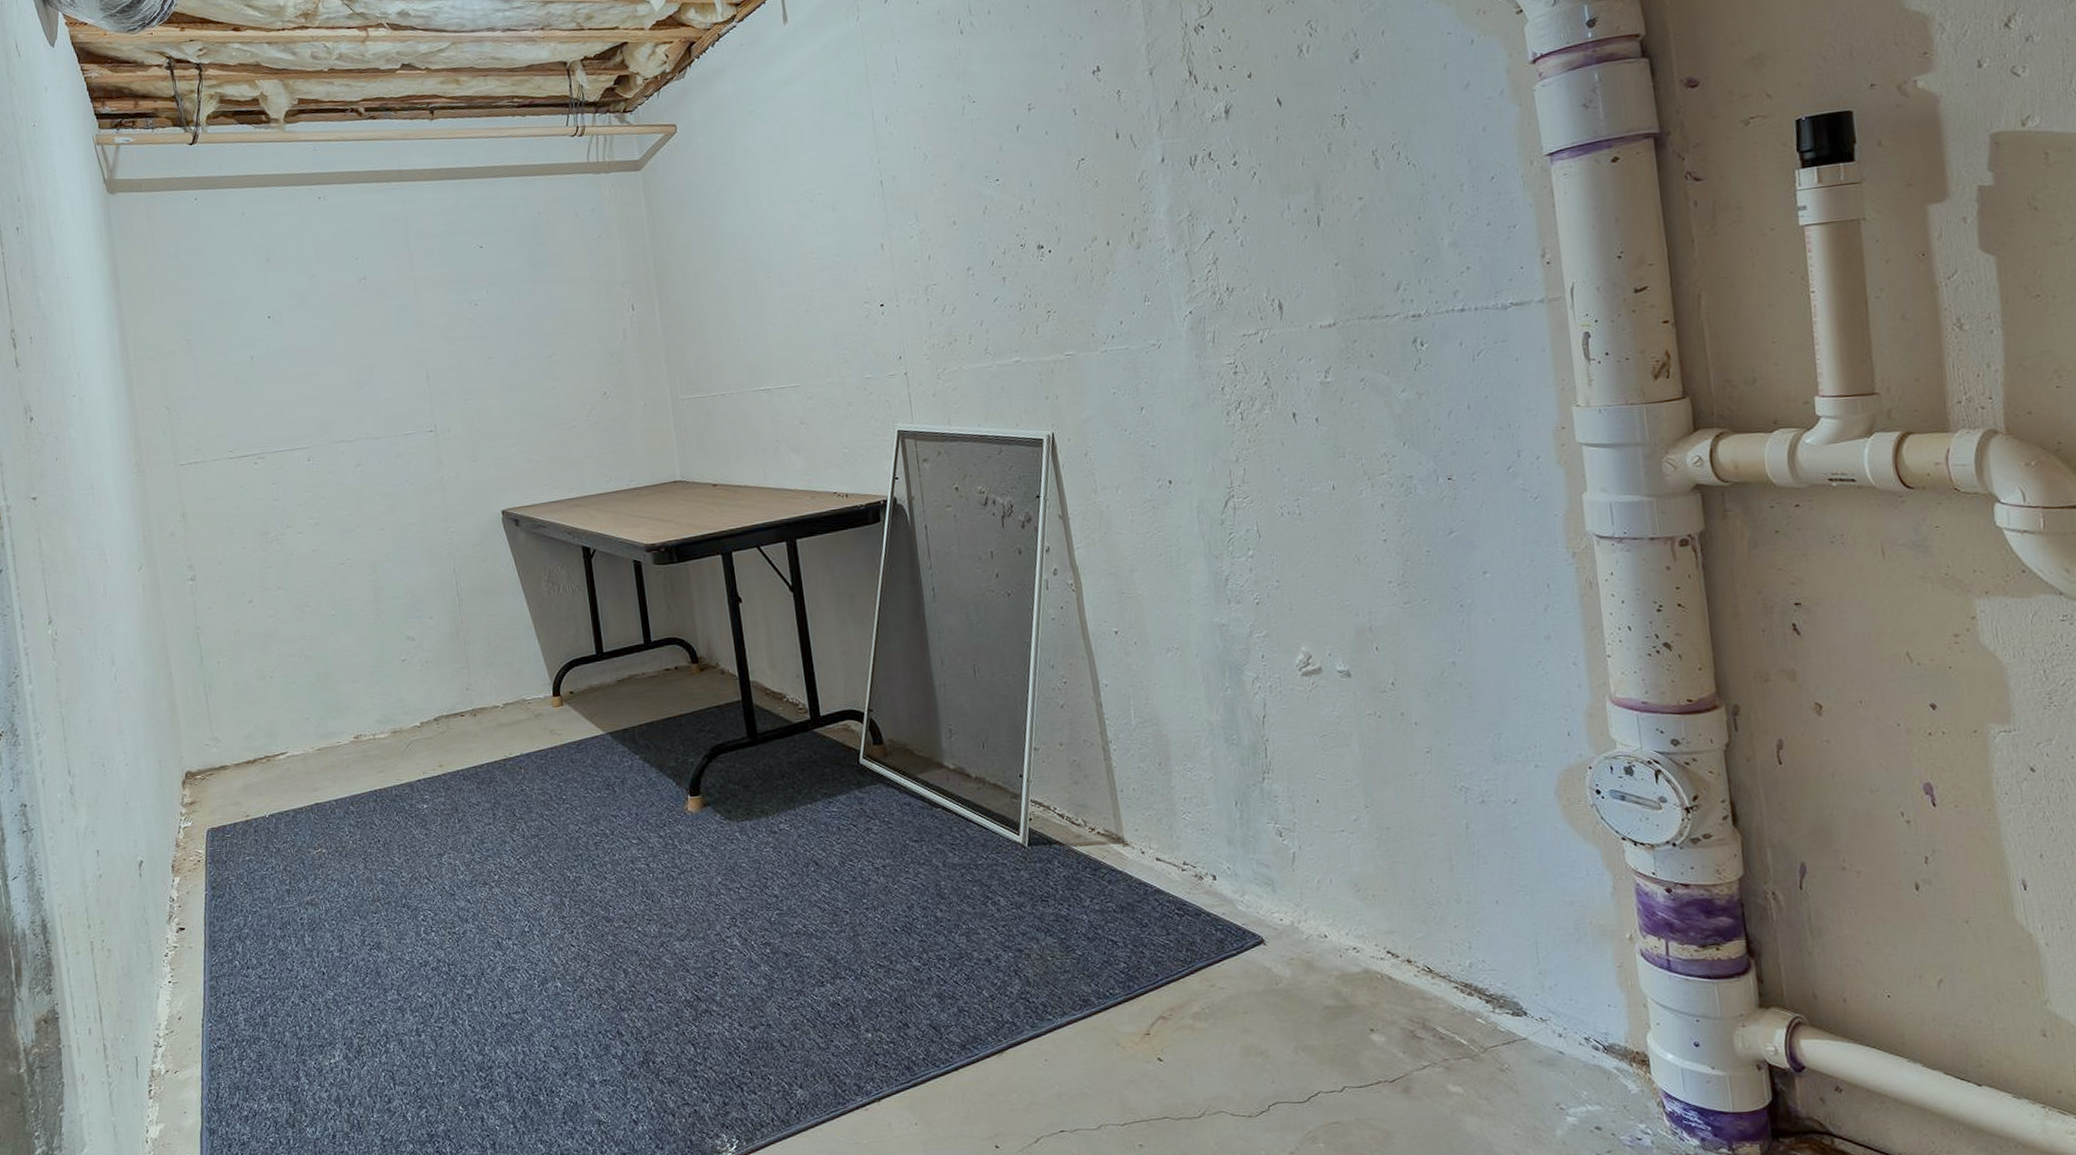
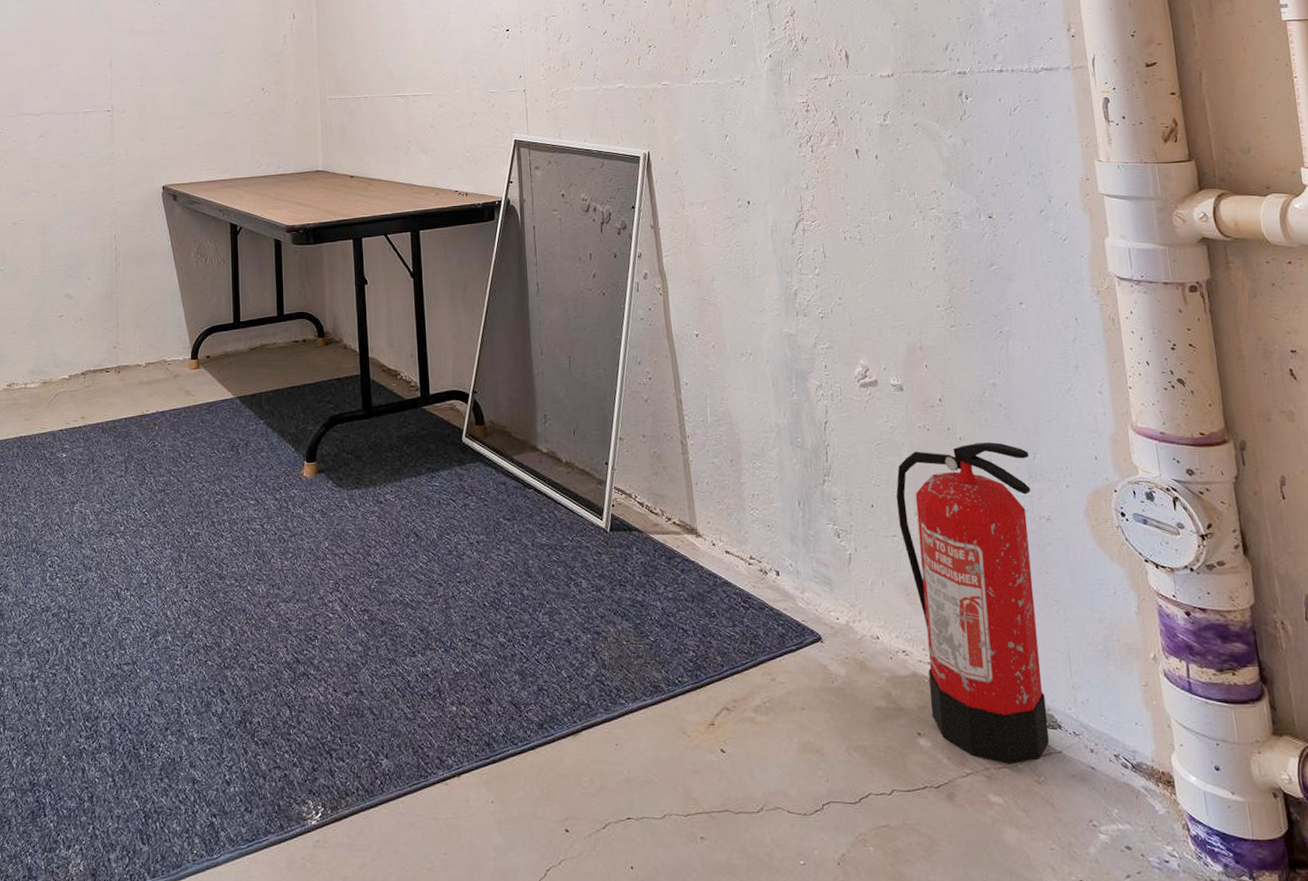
fire extinguisher: none [1343,725,1514,1055] -> present [896,442,1050,765]

